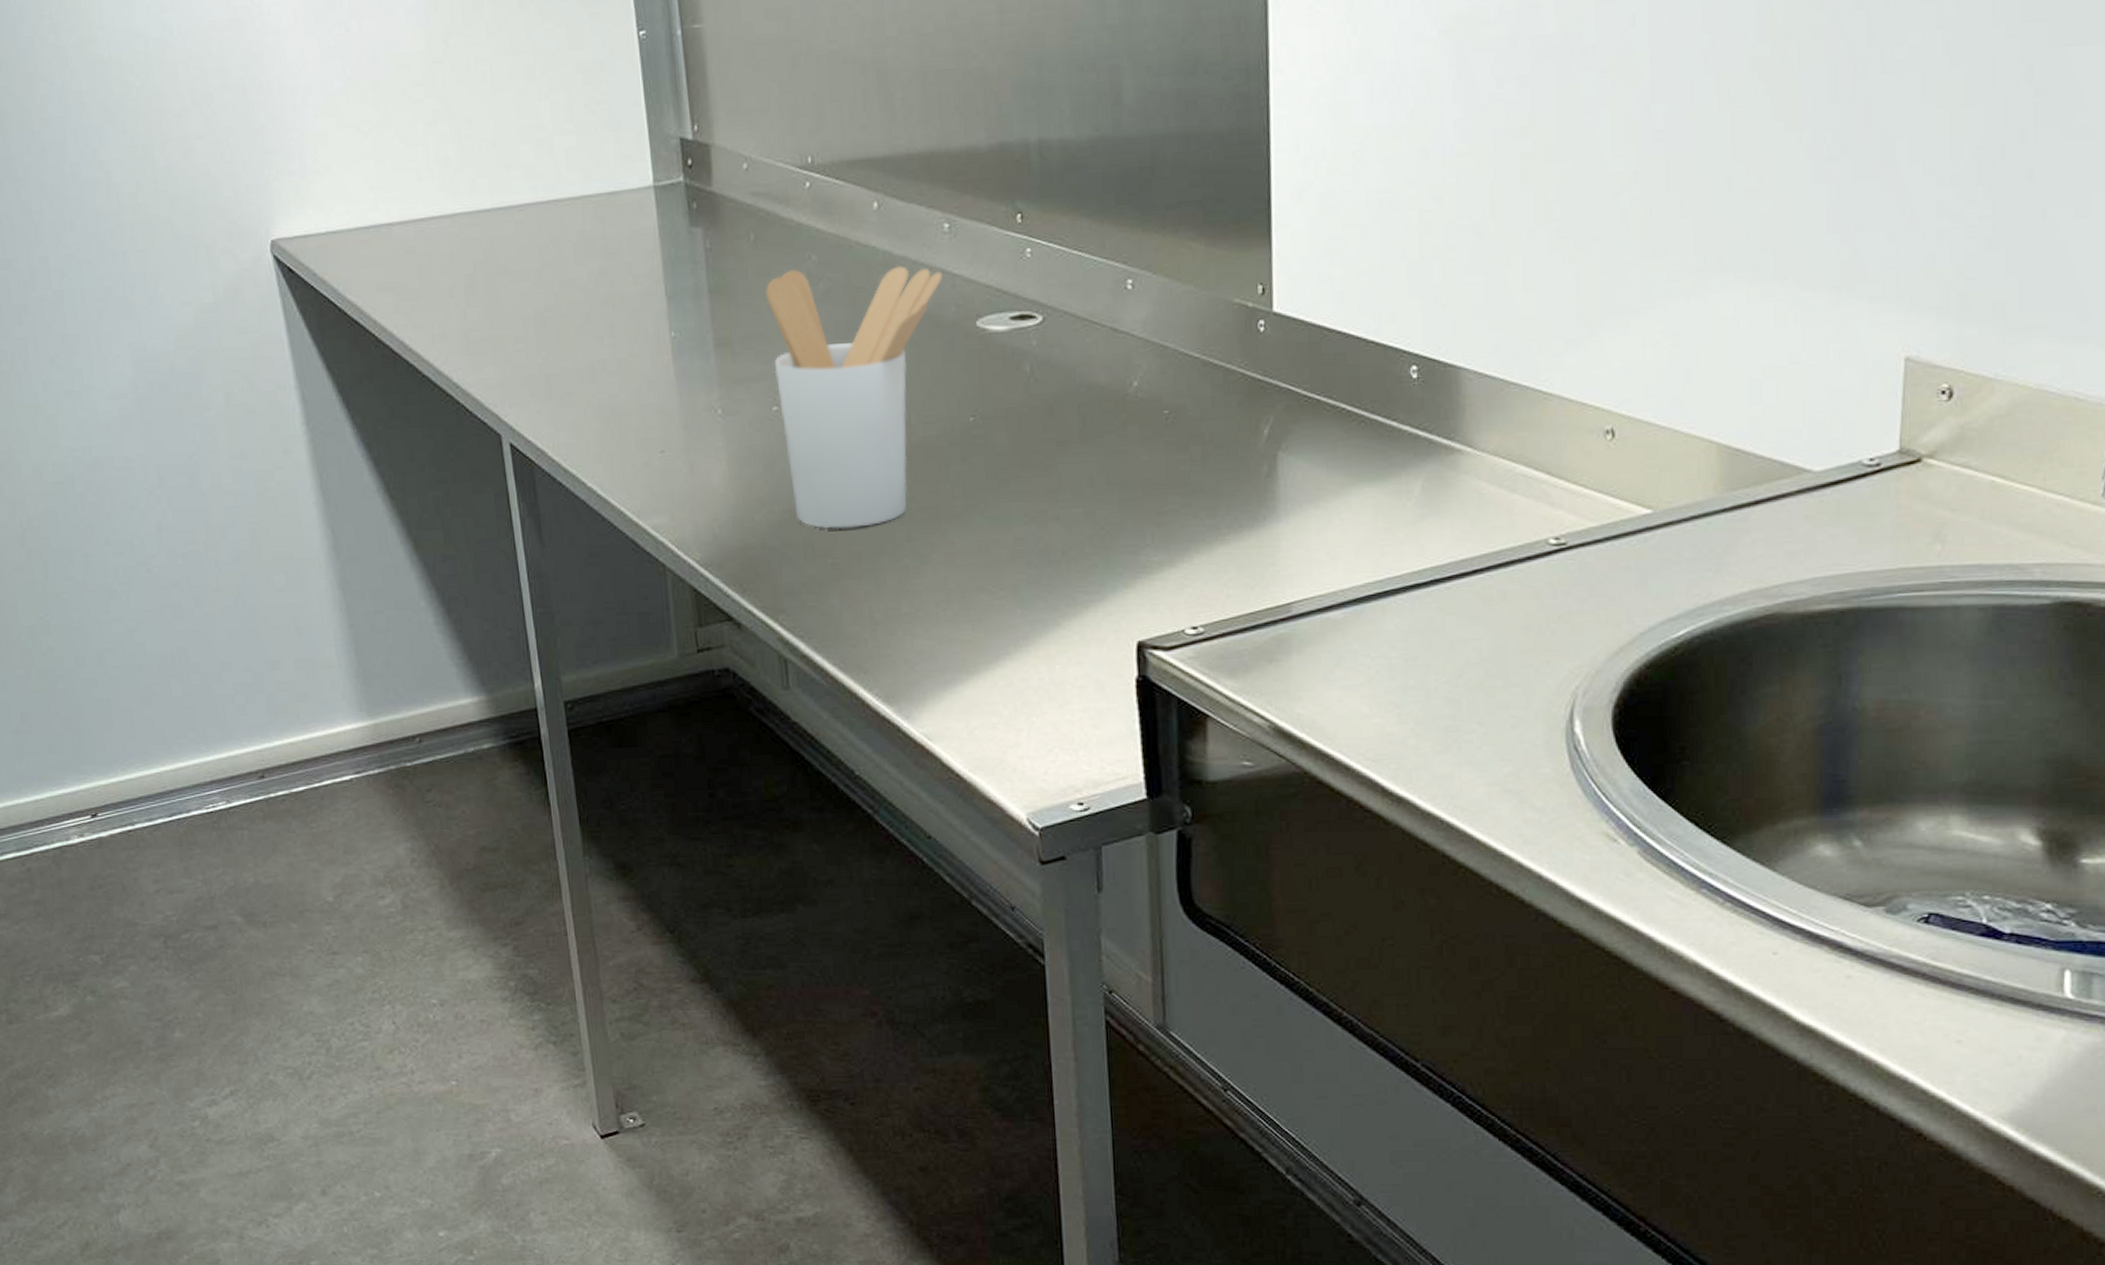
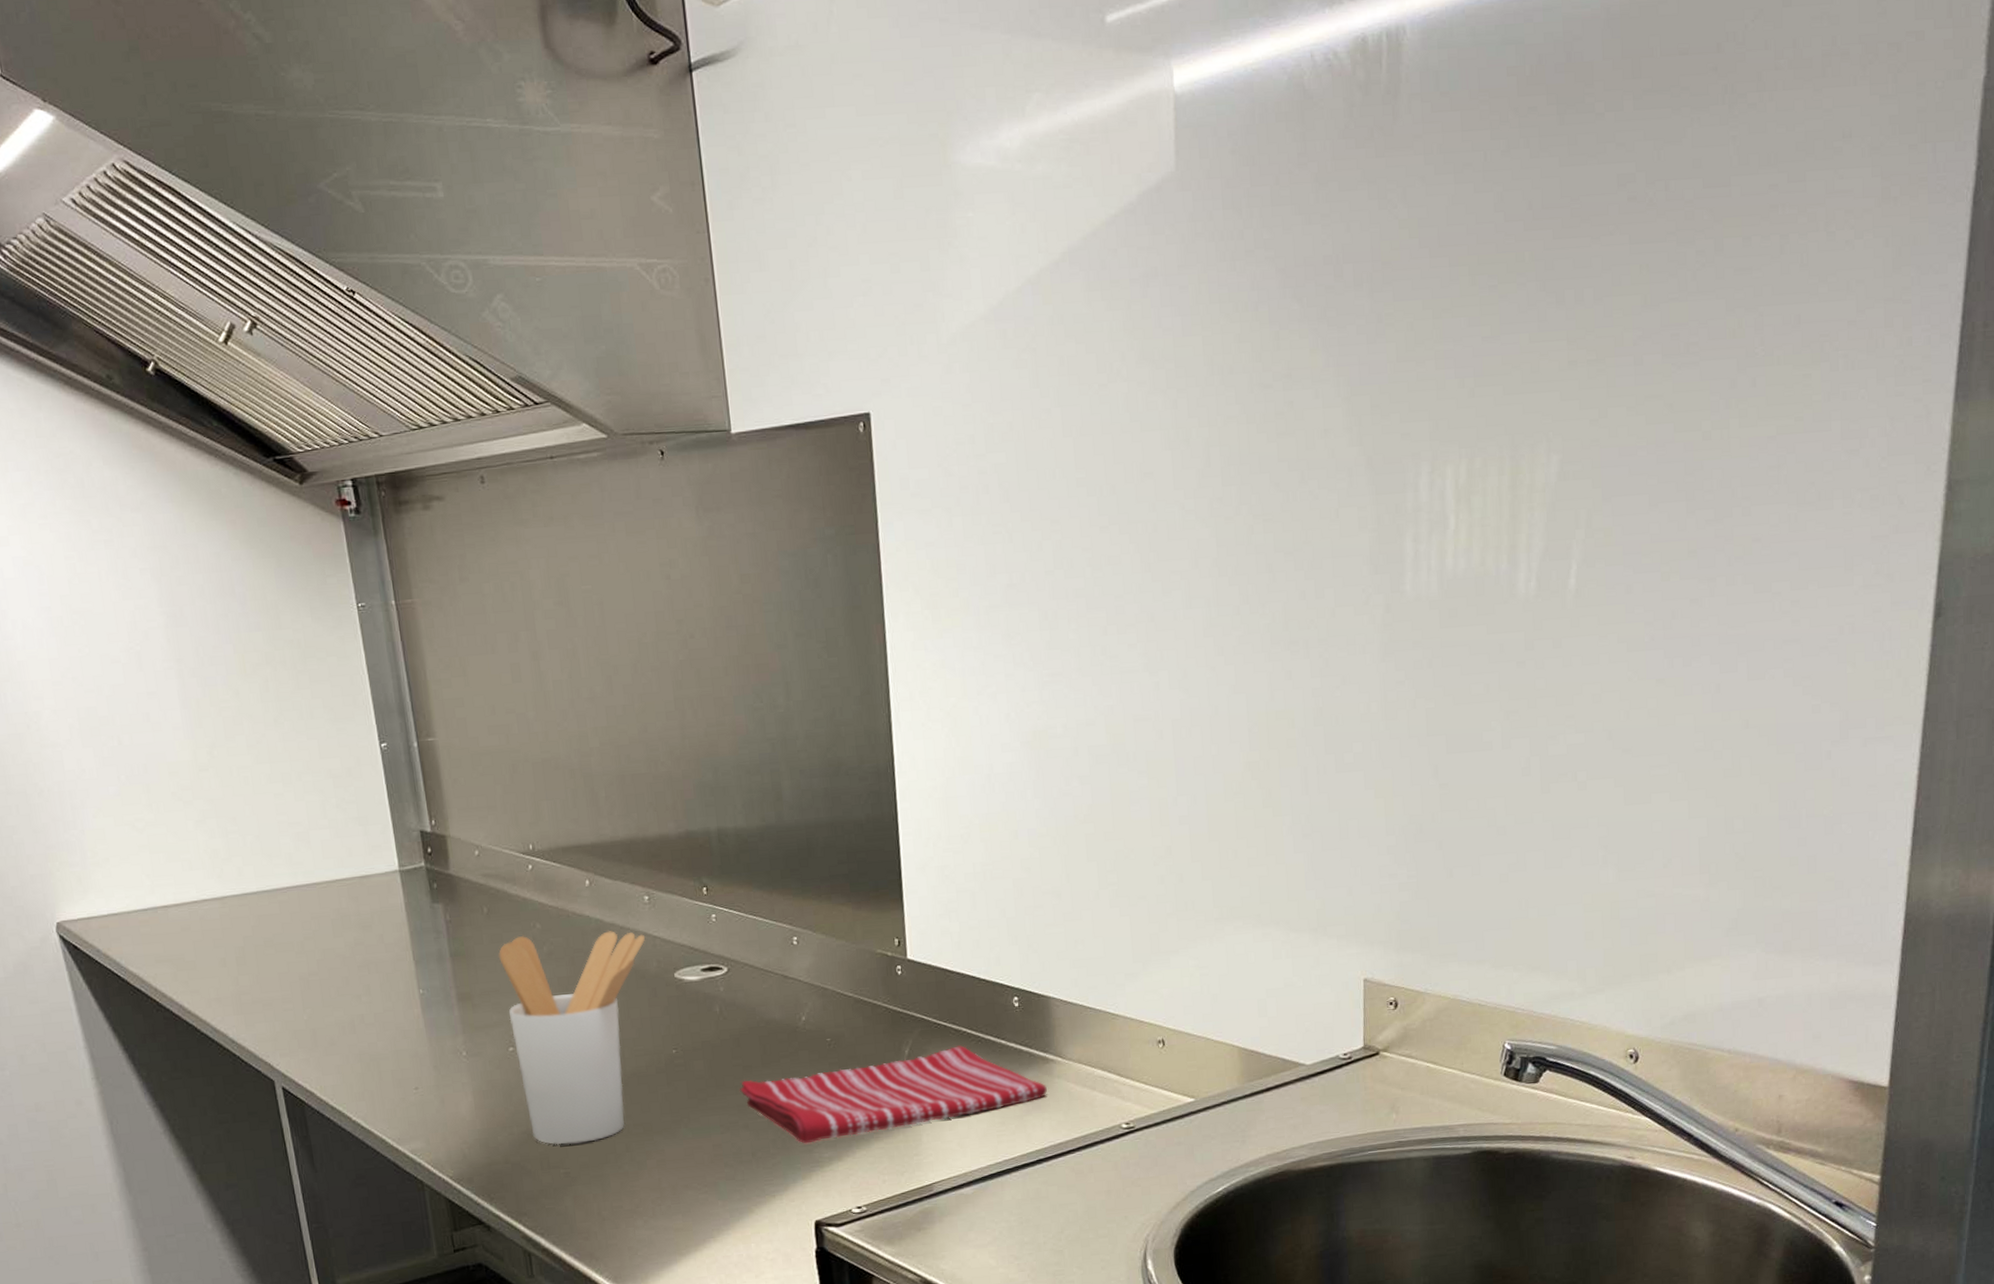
dish towel: none [1051,426,1450,543] -> present [740,1045,1047,1144]

